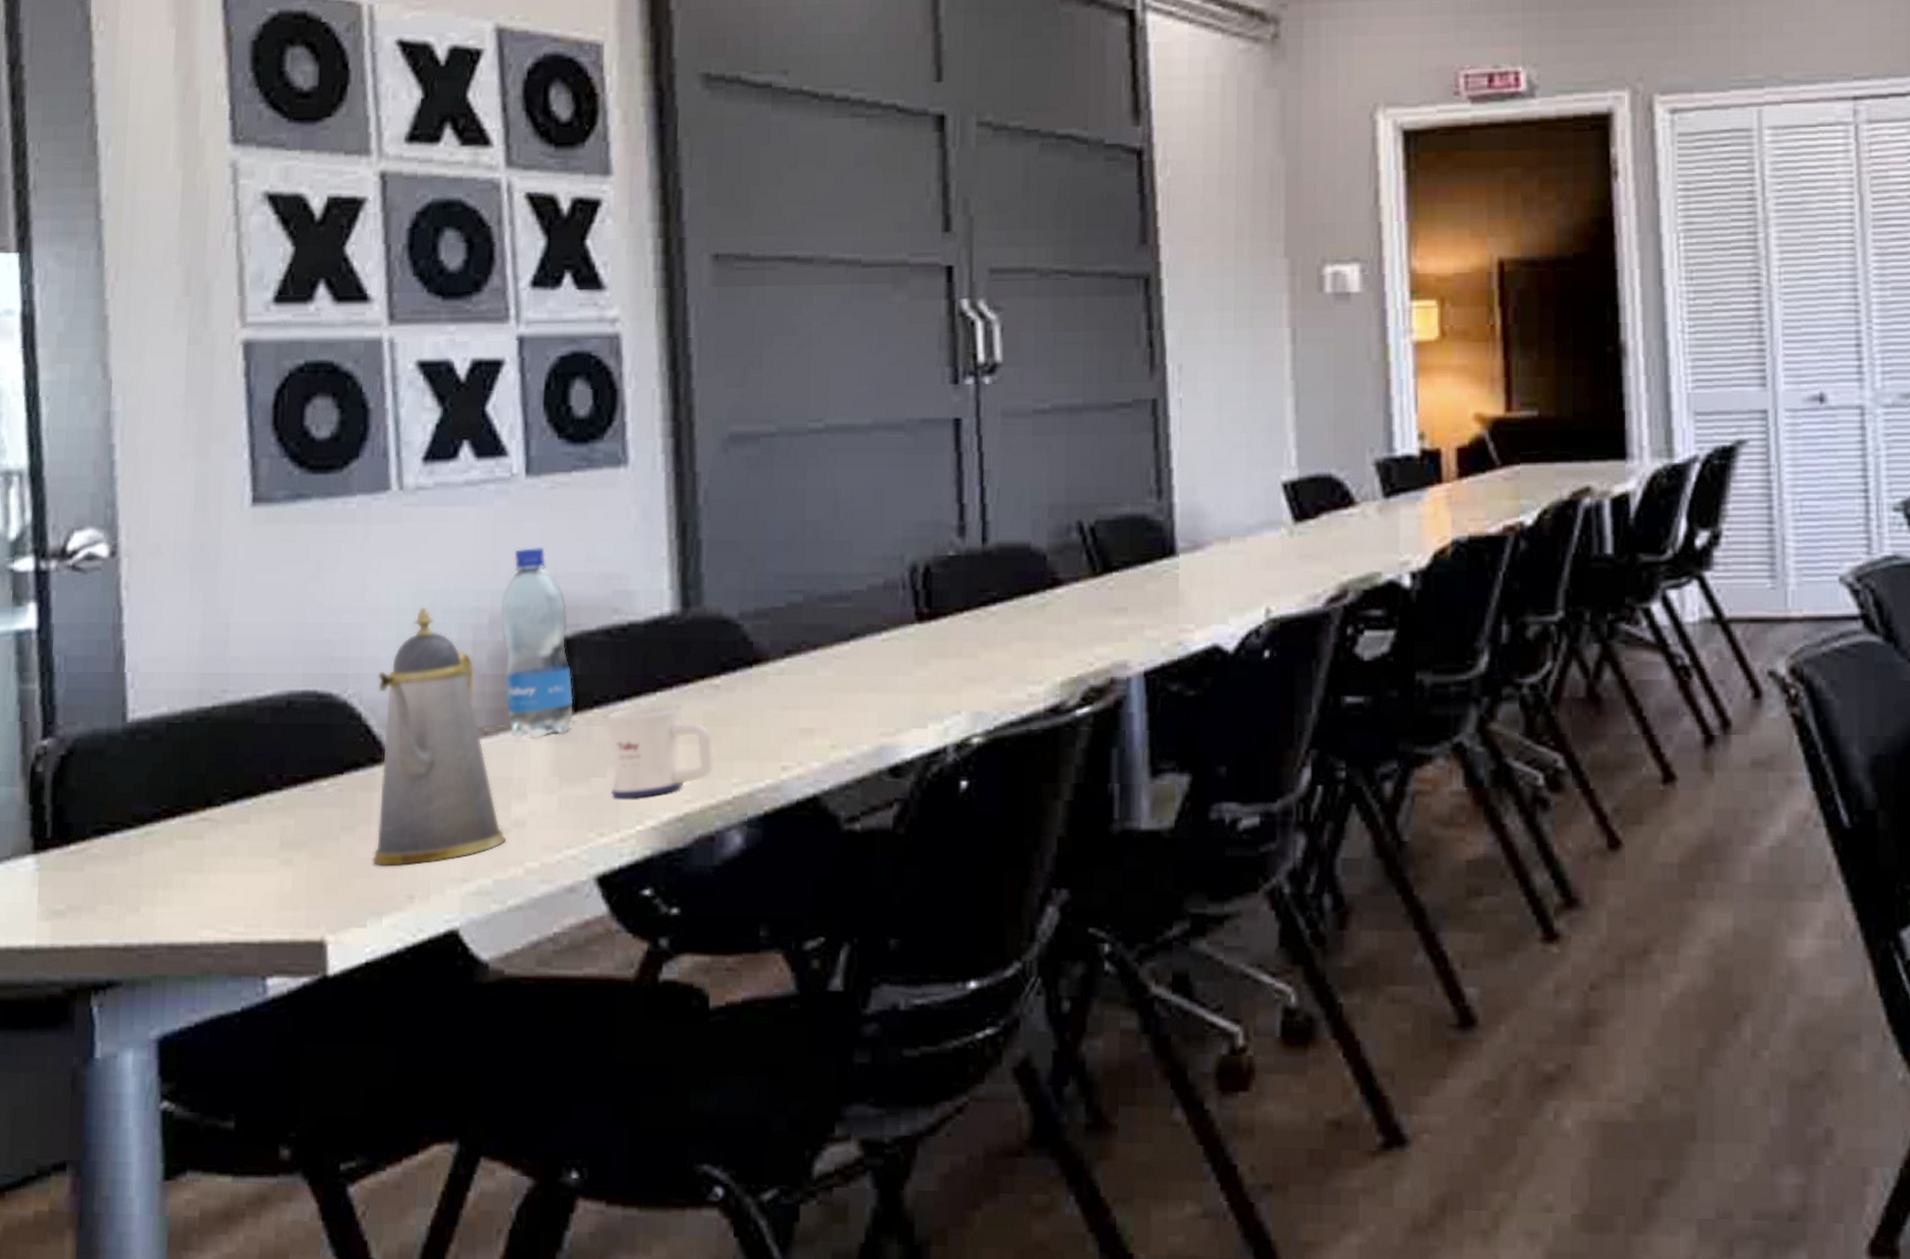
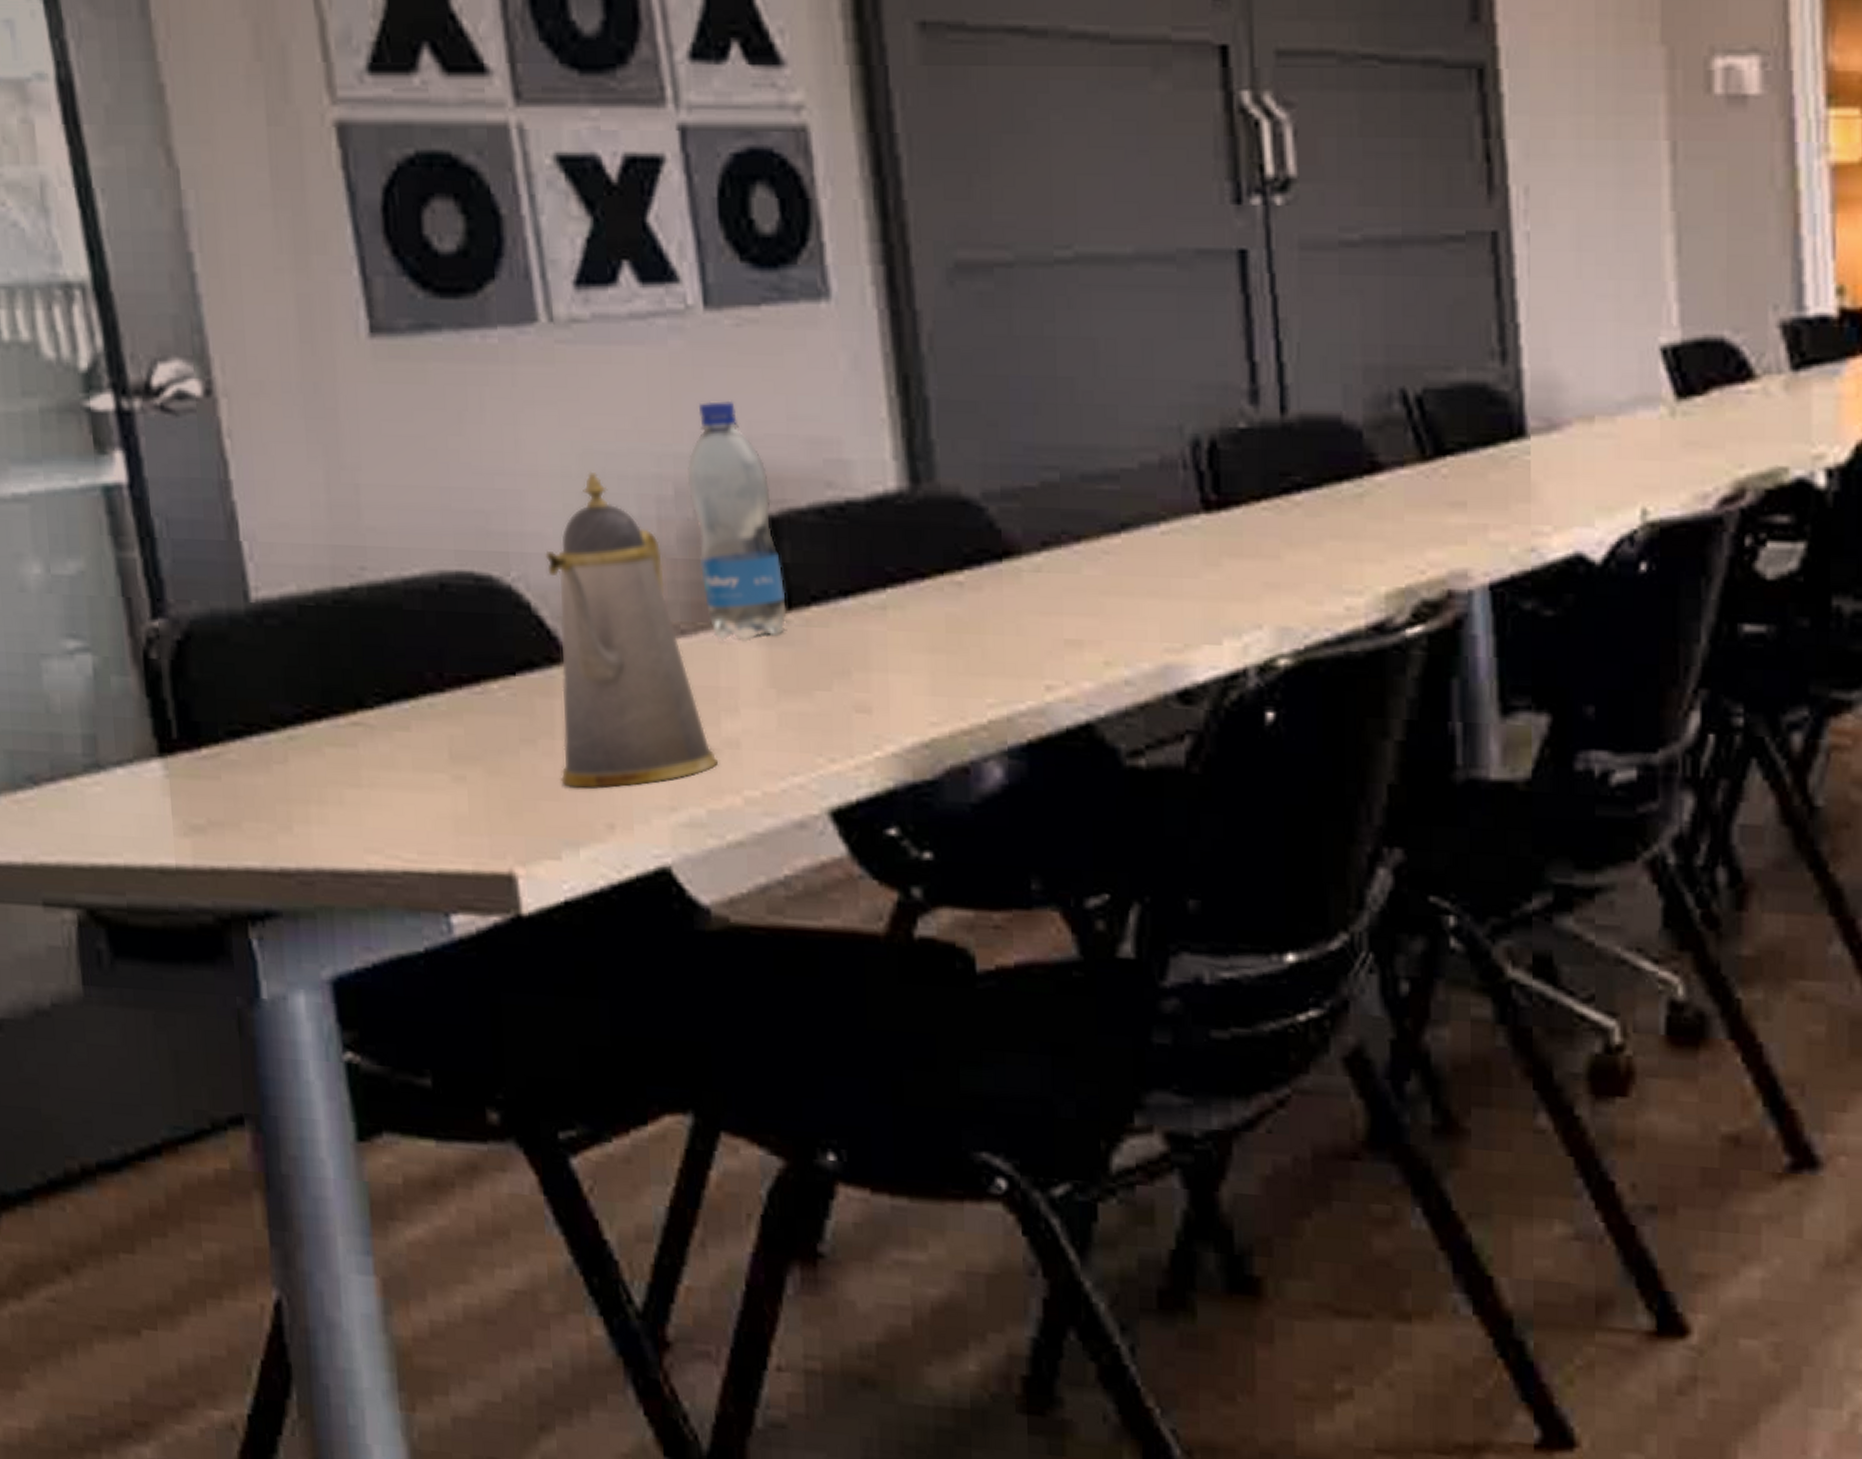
mug: present [602,704,714,798] -> none [823,603,963,718]

